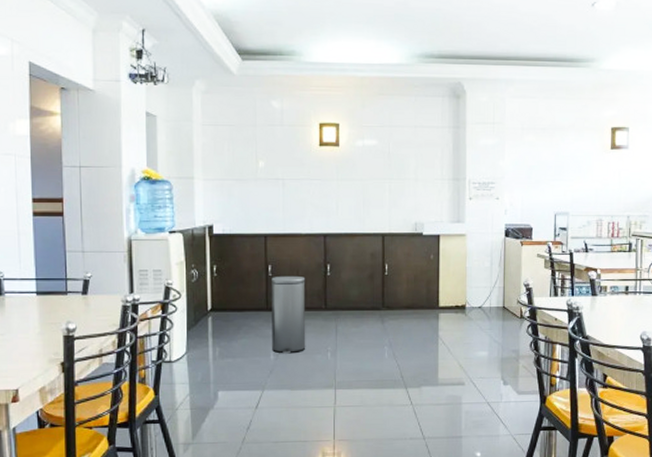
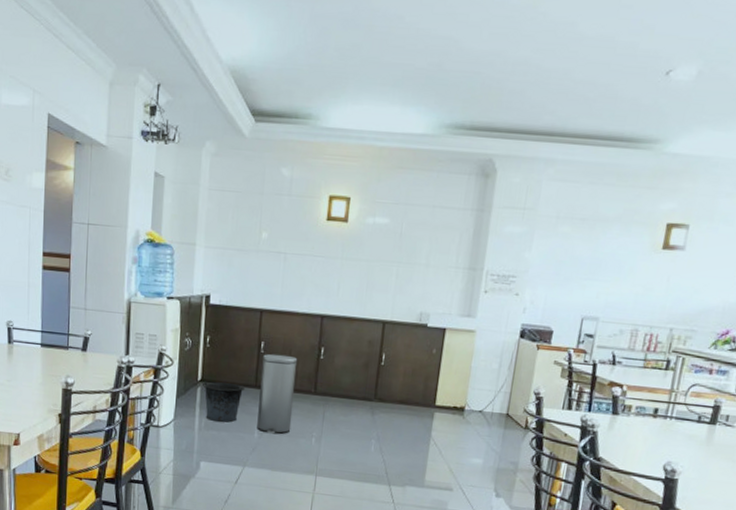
bucket: none [212,309,257,349] -> present [201,381,246,423]

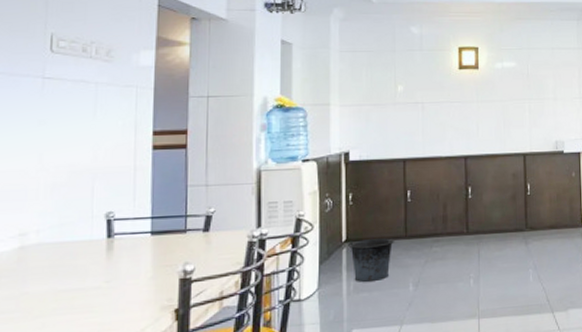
pedal bin: present [257,353,298,435] -> none [411,200,447,284]

